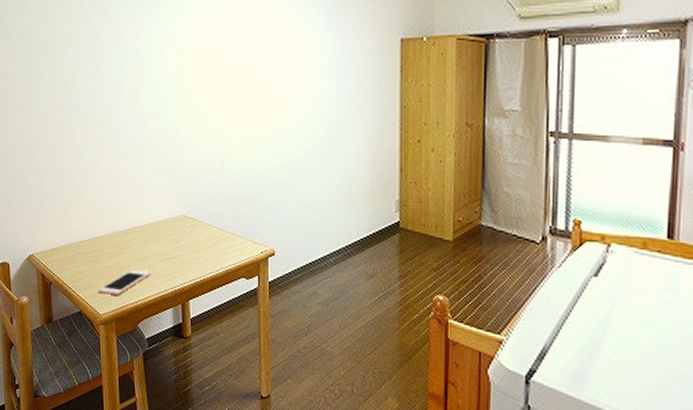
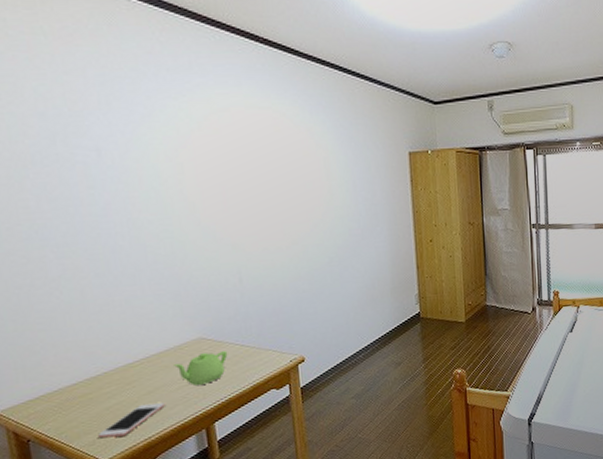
teapot: none [161,229,206,261] -> present [174,351,228,386]

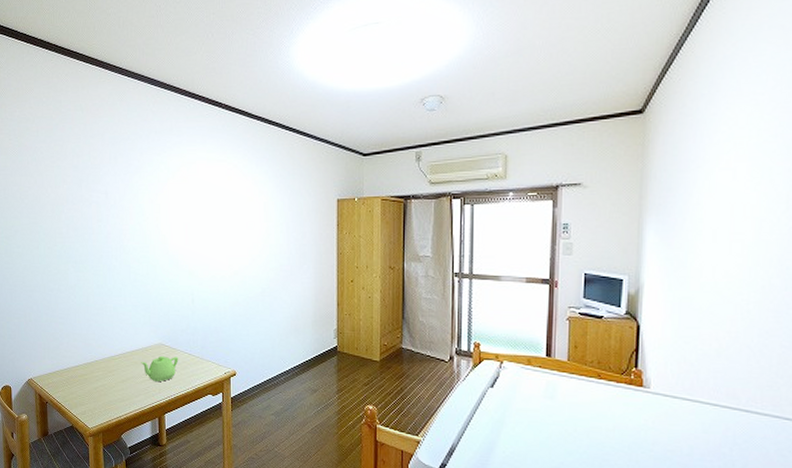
cell phone: present [98,403,165,438] -> none [88,389,132,411]

